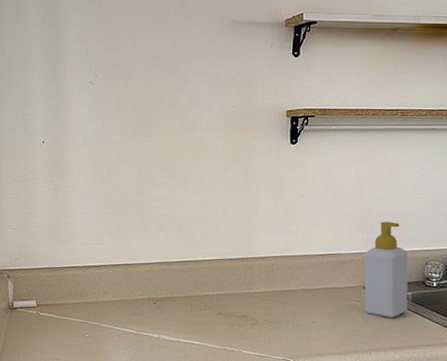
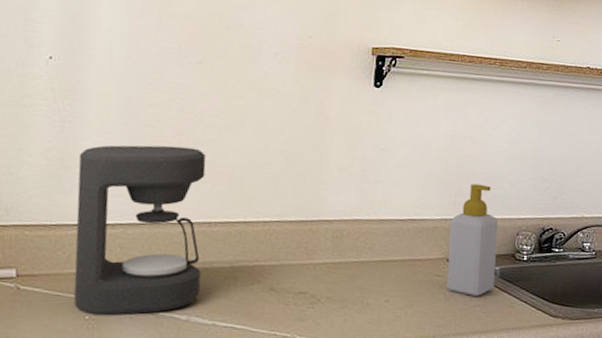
coffee maker: none [70,203,166,335] -> present [73,145,206,316]

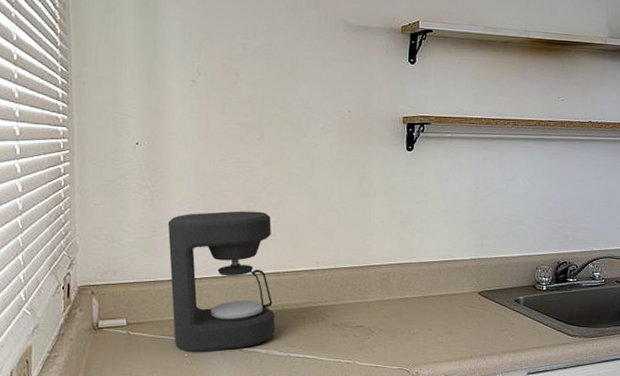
soap bottle: present [446,183,499,296] -> none [478,228,520,322]

